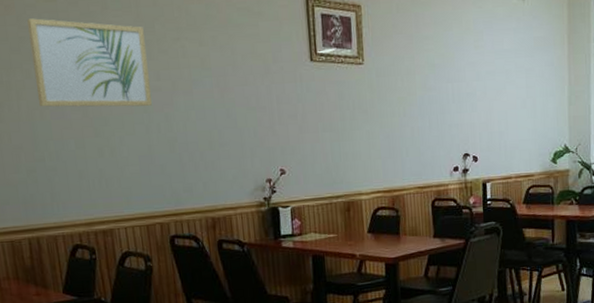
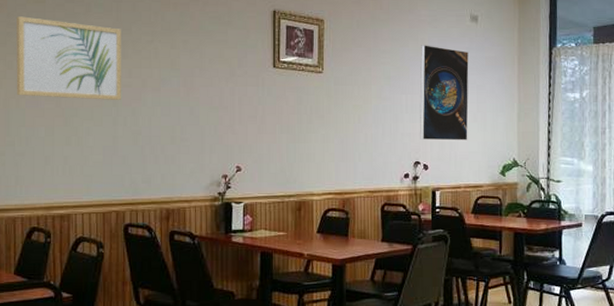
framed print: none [465,27,518,130] -> present [420,45,469,141]

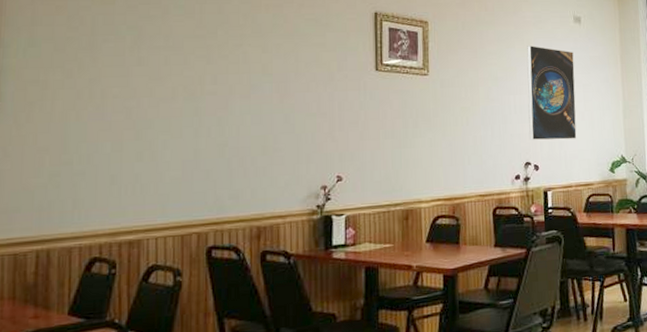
wall art: present [16,16,121,101] -> none [76,19,205,110]

